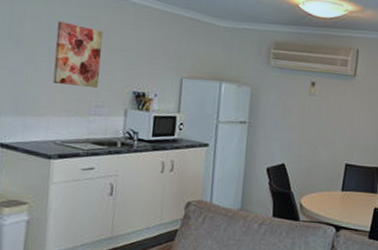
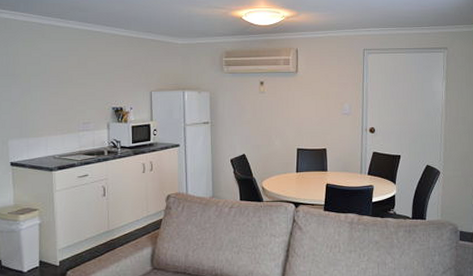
wall art: present [52,21,103,88] -> none [45,56,84,108]

